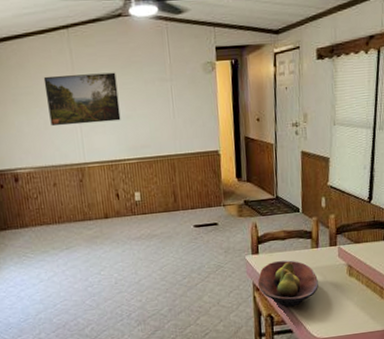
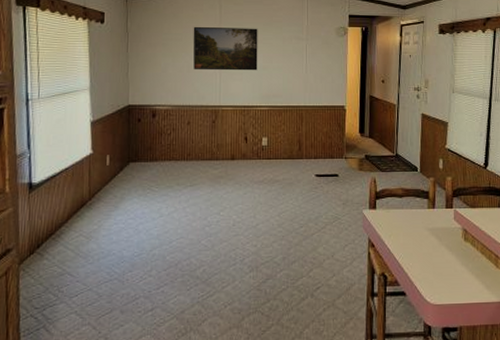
fruit bowl: present [257,260,318,307] -> none [373,217,433,268]

